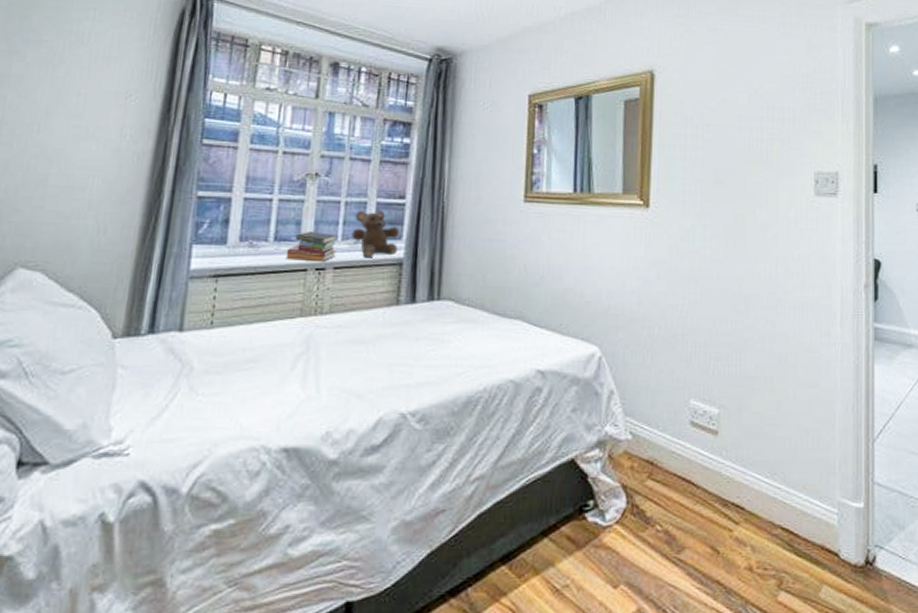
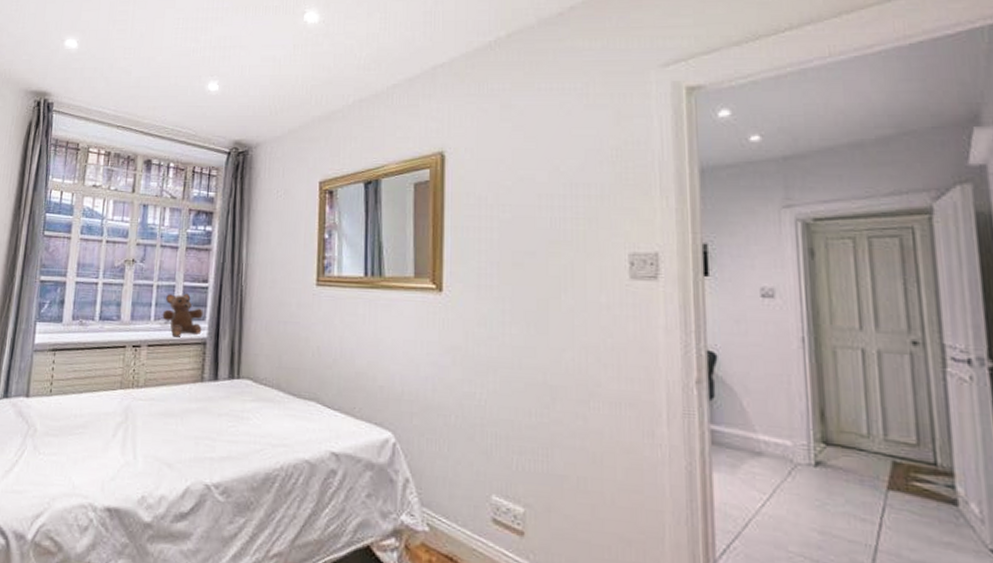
books: present [285,230,336,263] -> none [108,311,150,341]

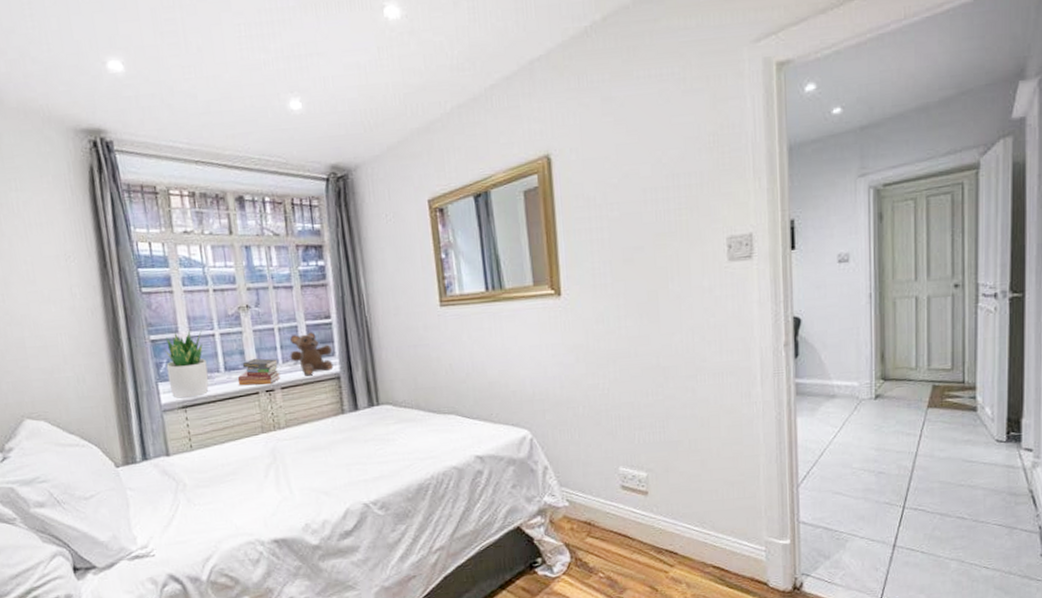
planter: none [46,275,87,342] -> present [162,329,209,399]
books: none [108,311,150,341] -> present [237,358,281,386]

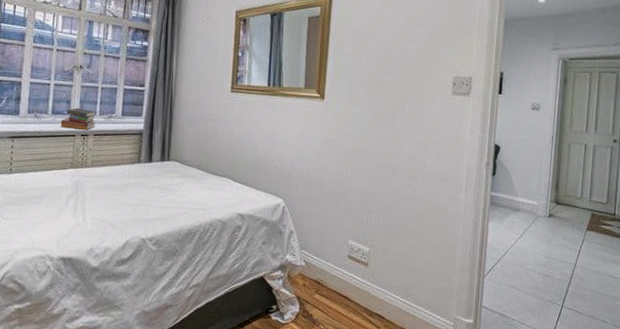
planter: present [162,329,209,399] -> none [4,77,41,131]
teddy bear: present [290,332,334,376] -> none [106,95,141,129]

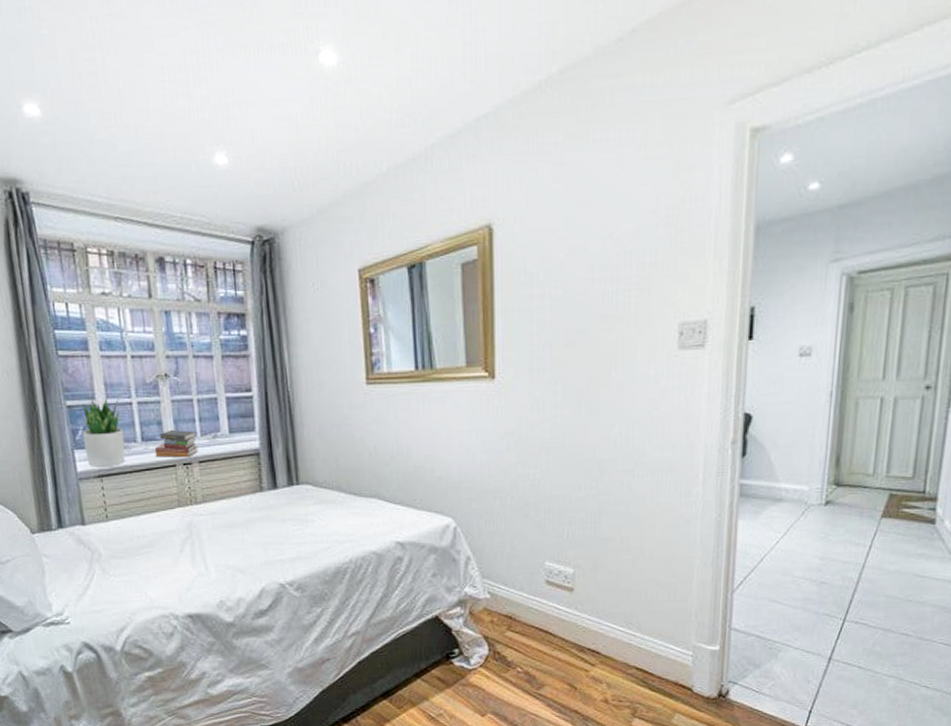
planter: none [4,77,41,131] -> present [78,396,126,467]

